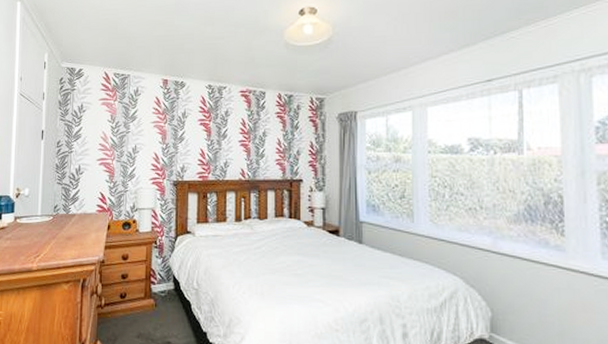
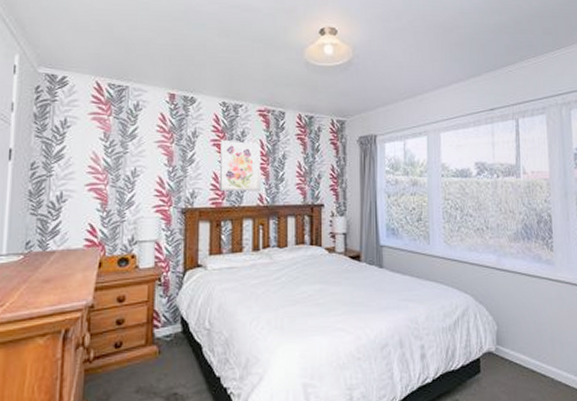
wall art: none [206,119,243,167] -> present [220,139,261,192]

